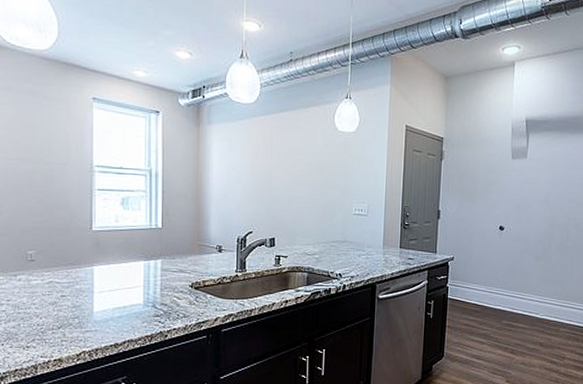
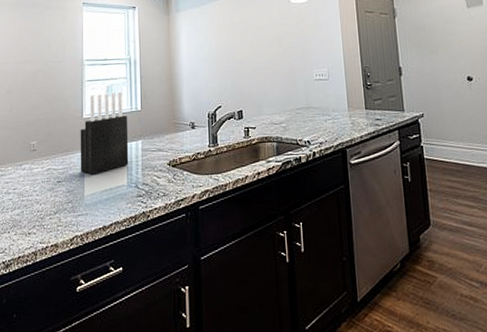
knife block: none [88,205,146,291] -> present [80,91,129,175]

